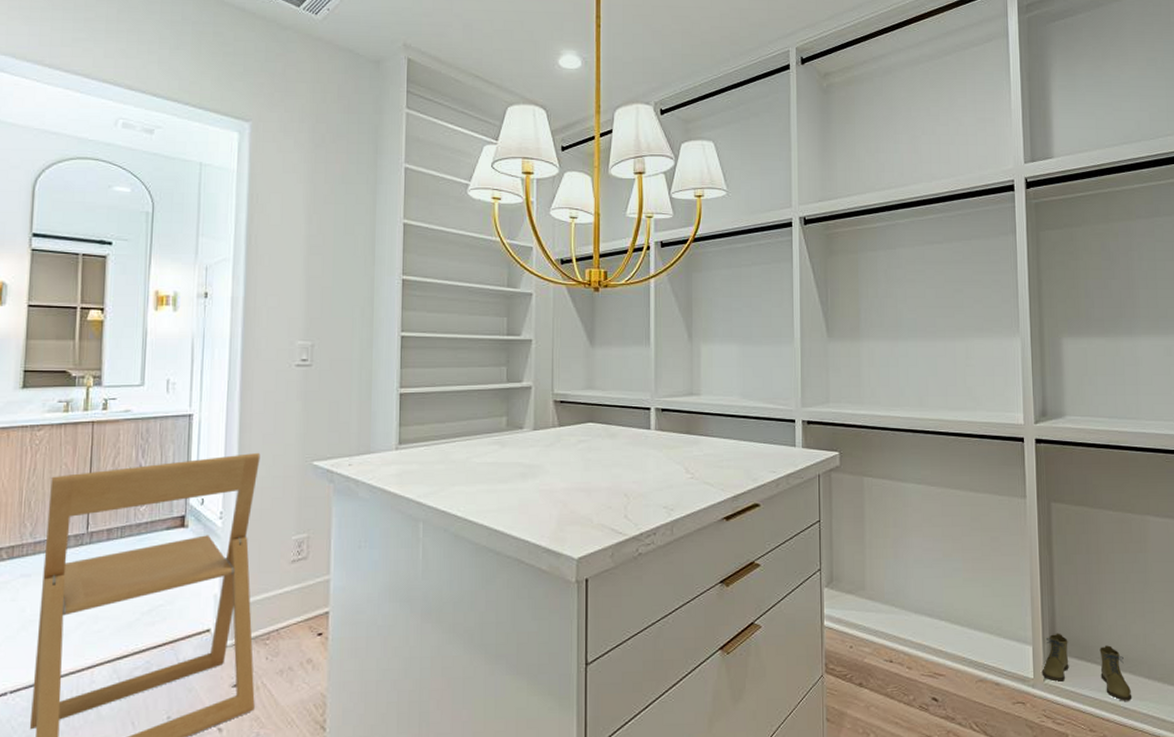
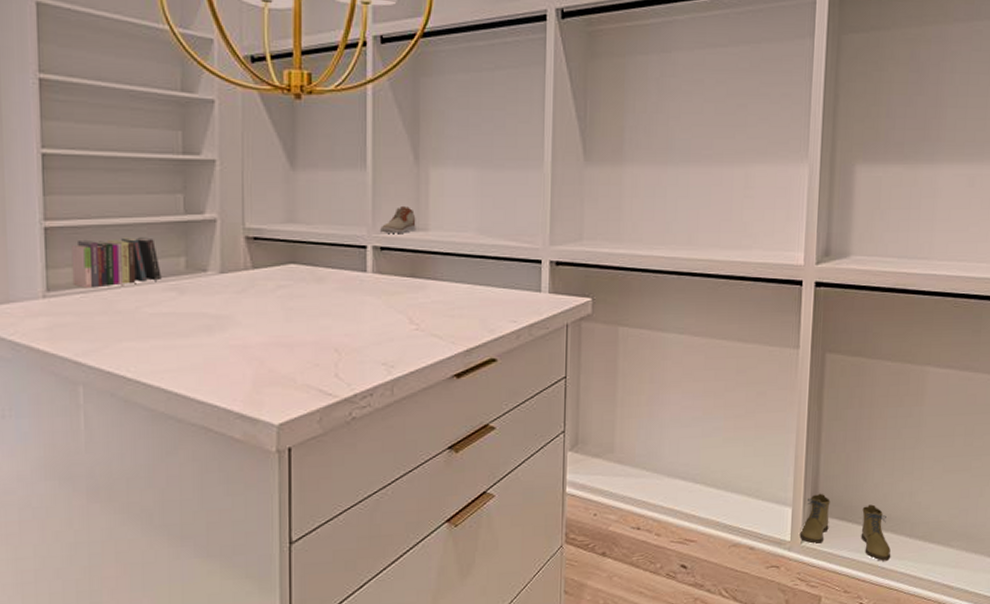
books: none [419,401,488,442] -> present [71,237,162,288]
shoe: none [661,376,690,397] -> present [380,207,416,233]

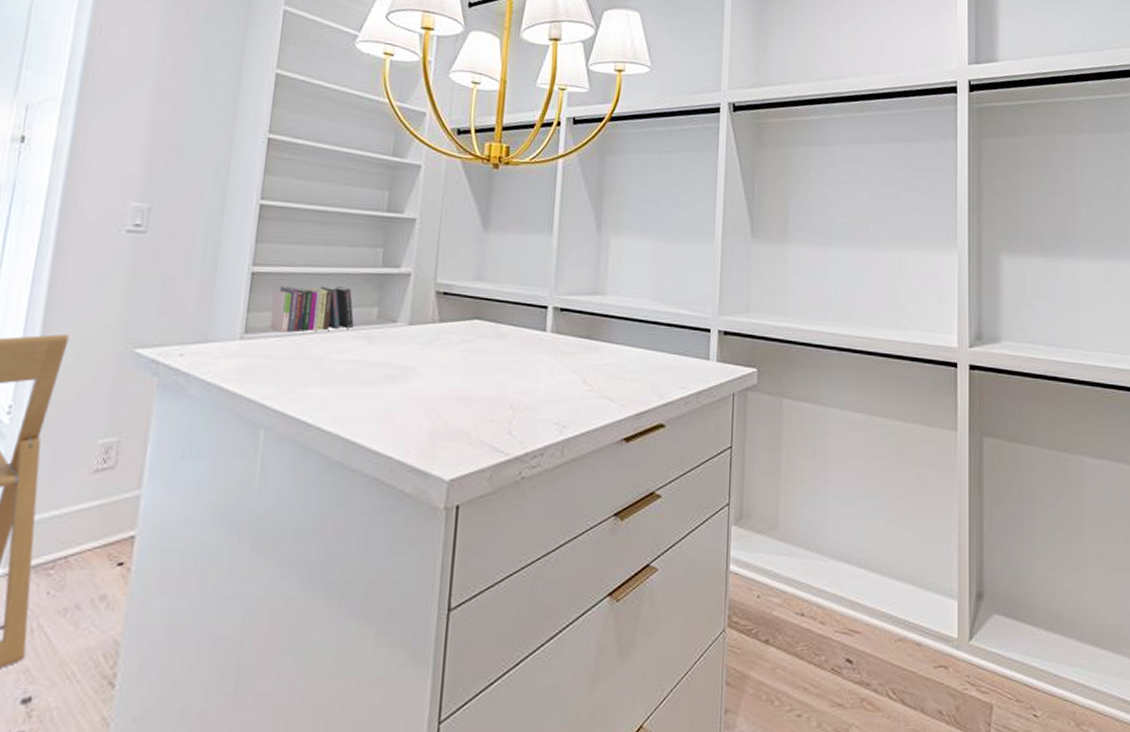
shoe: present [380,207,416,233] -> none [561,271,595,296]
boot: present [799,493,891,561] -> none [967,586,1063,667]

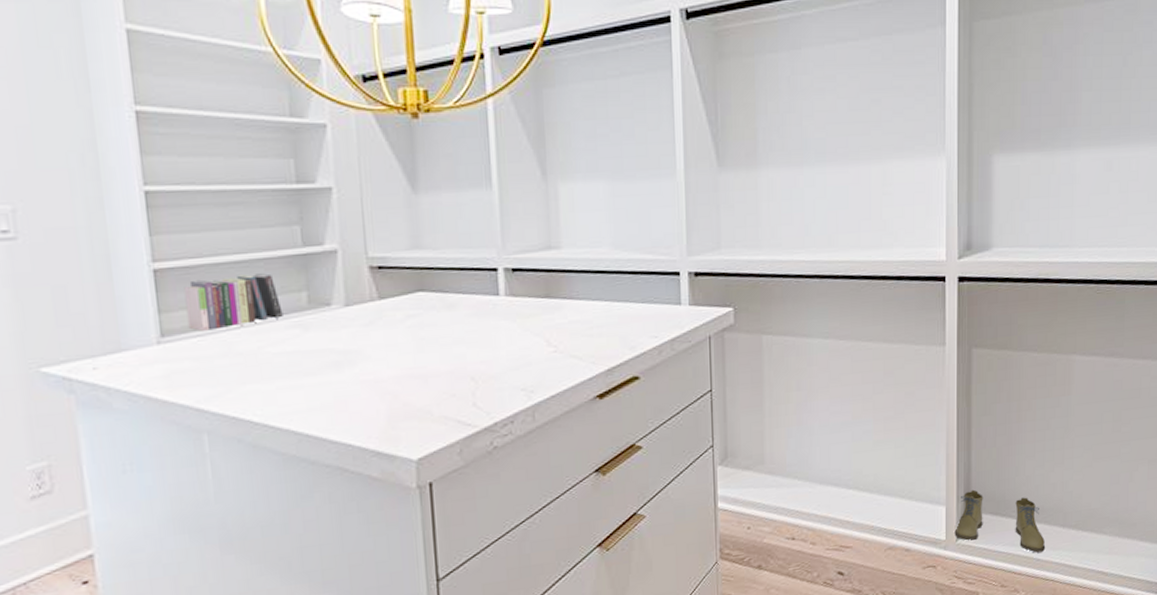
boot: none [967,586,1063,667] -> present [954,489,1046,553]

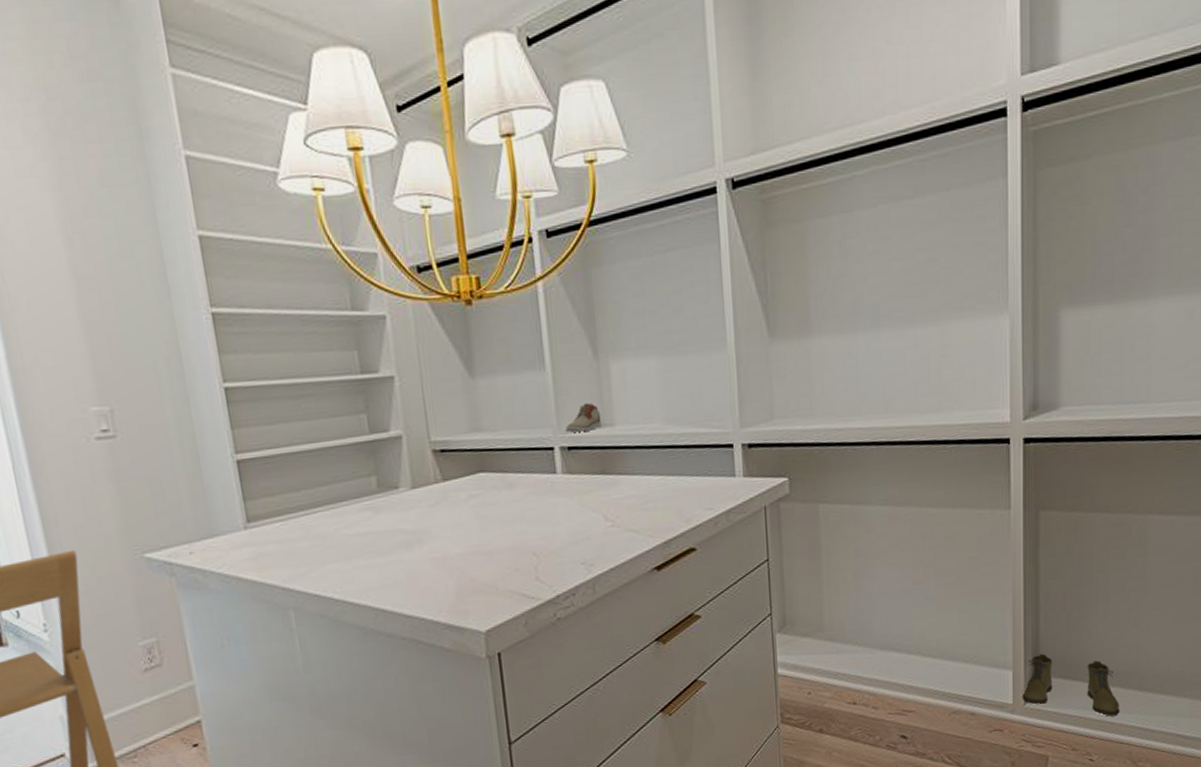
books: present [184,273,283,331] -> none [265,460,356,517]
shoe: none [511,225,548,254] -> present [566,403,602,433]

